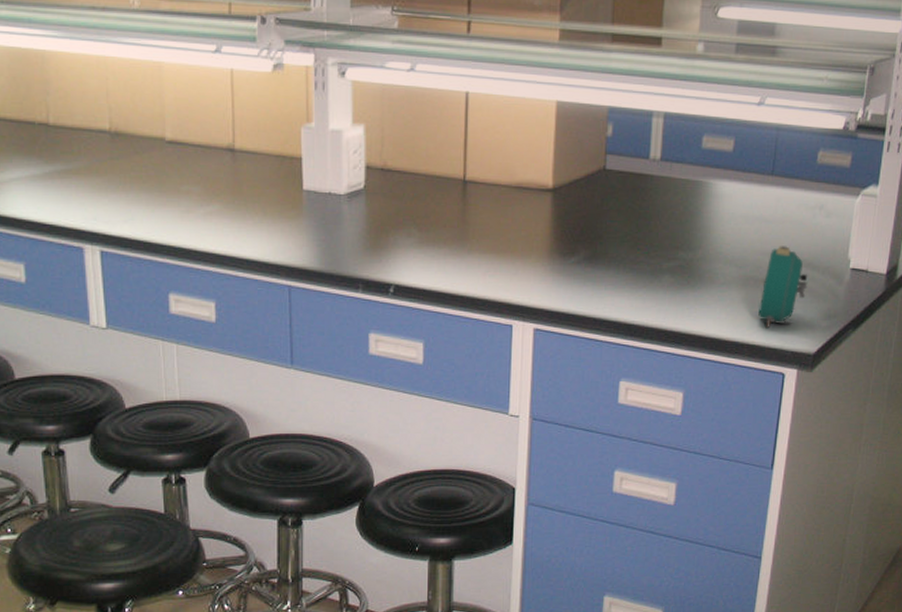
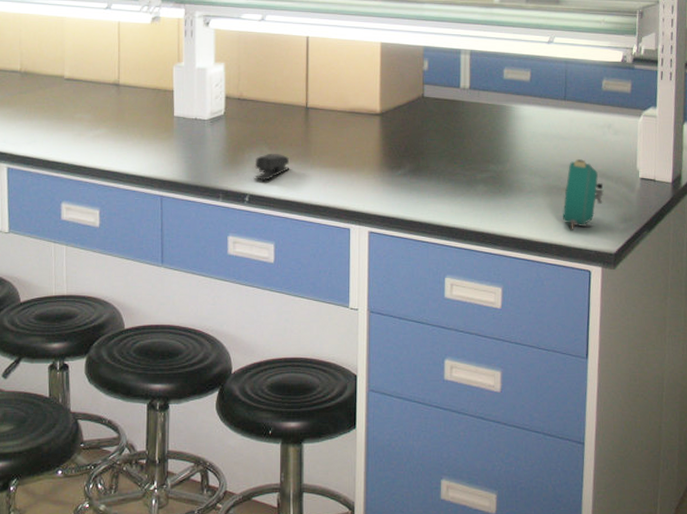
stapler: none [399,235,443,268] -> present [253,153,290,180]

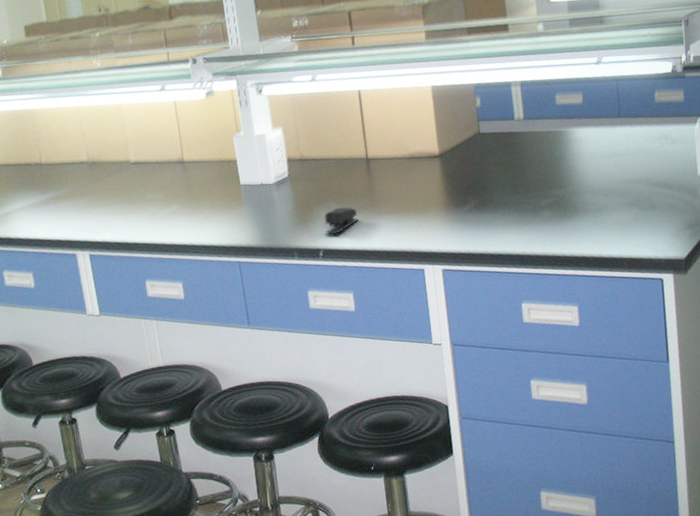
alarm clock: present [563,159,604,230] -> none [629,172,668,242]

